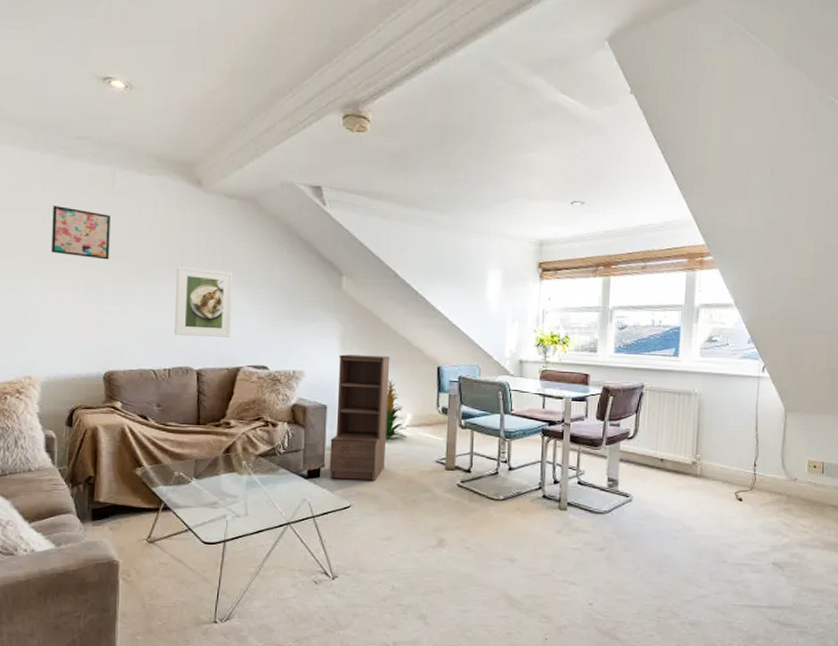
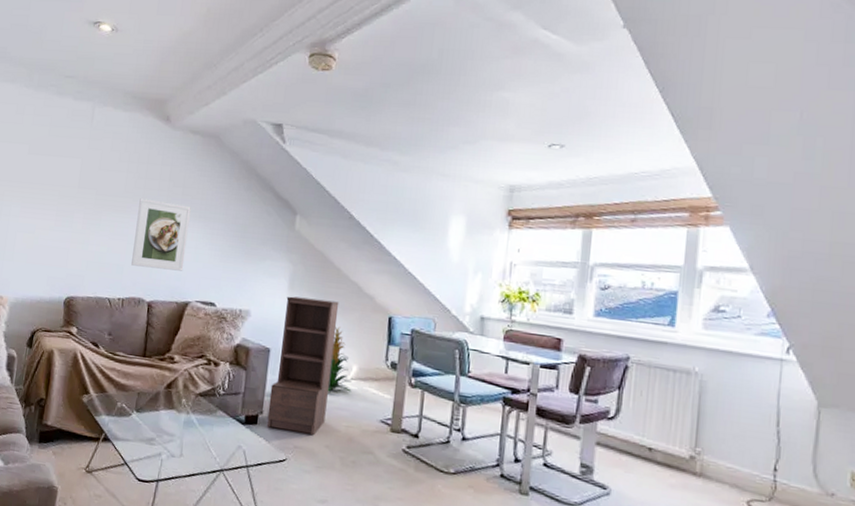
wall art: present [52,206,110,260] -> none [33,138,86,190]

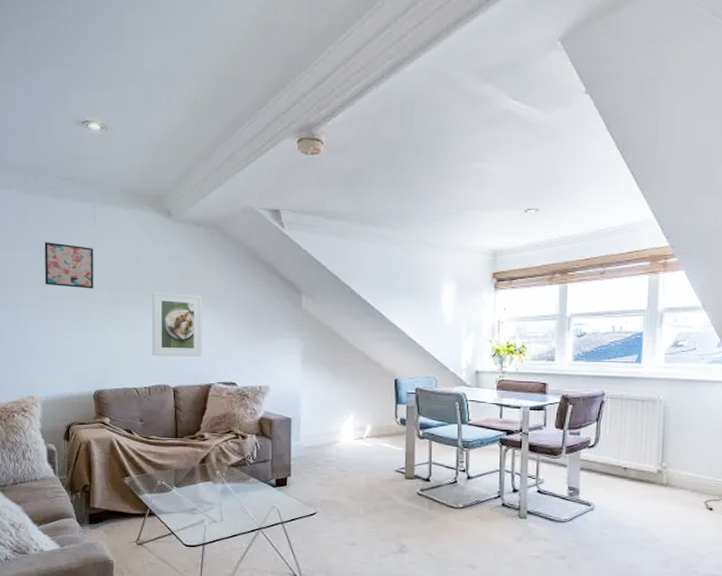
wall art: none [33,138,86,190] -> present [44,242,94,289]
bookshelf: present [267,296,339,436] -> none [295,369,349,490]
indoor plant: present [327,326,352,392] -> none [346,392,368,451]

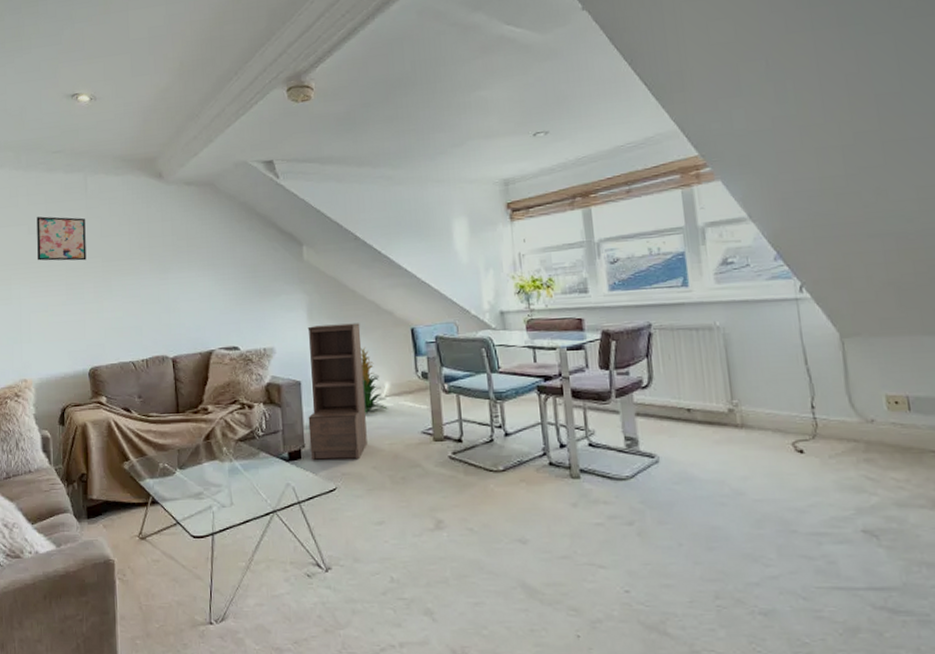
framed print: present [152,292,202,357] -> none [146,256,201,325]
bookshelf: none [295,369,349,490] -> present [307,323,368,460]
indoor plant: none [346,392,368,451] -> present [360,347,388,413]

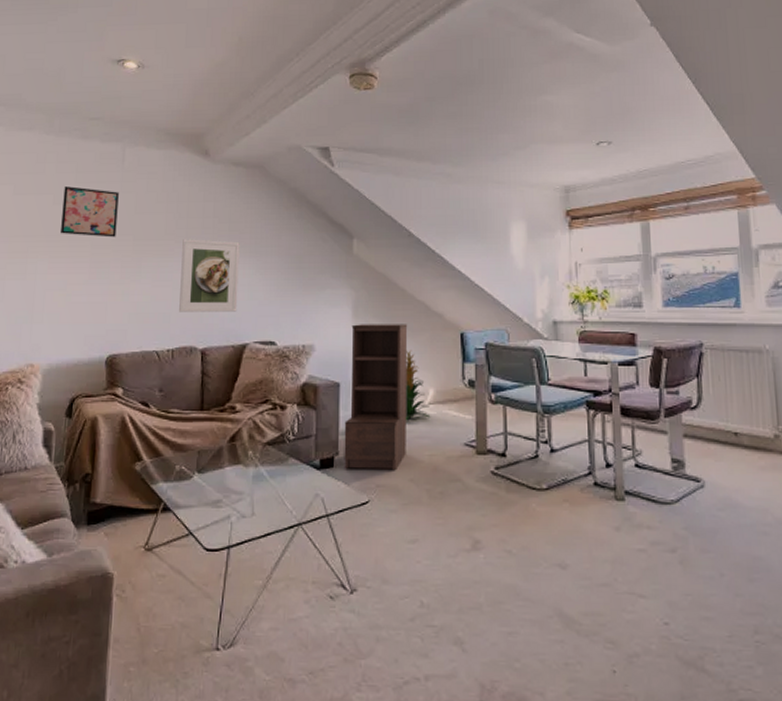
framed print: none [146,256,201,325] -> present [179,239,240,312]

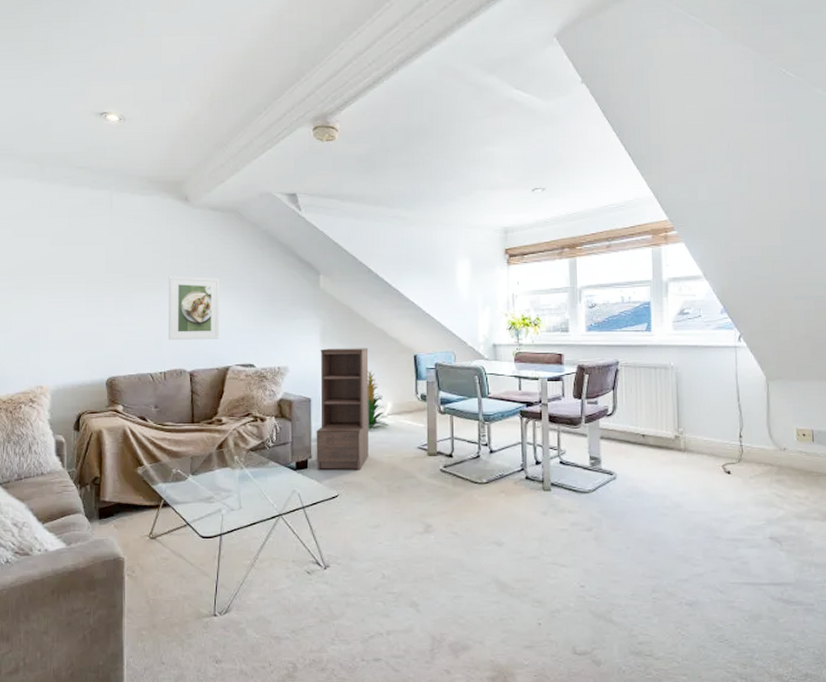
wall art: present [61,186,119,237] -> none [58,229,109,275]

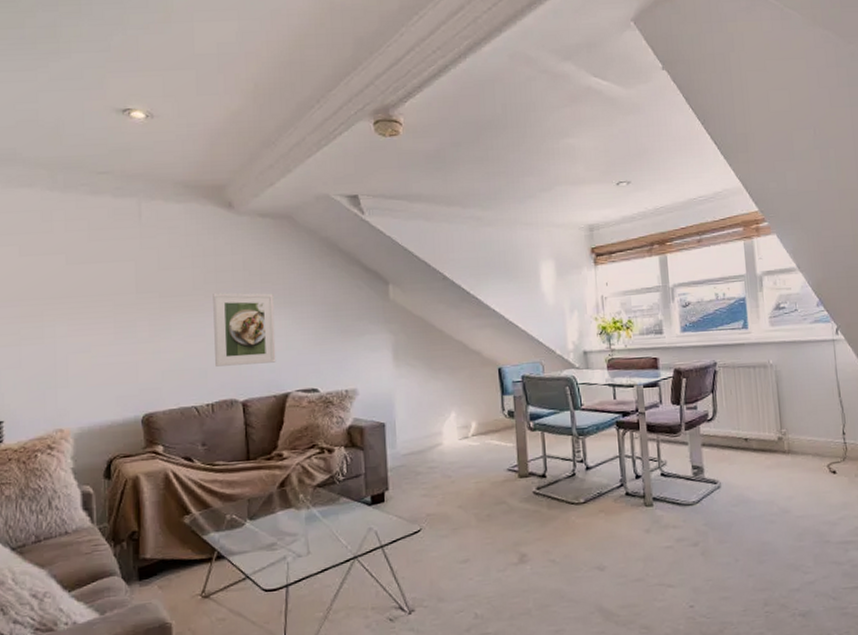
bookshelf: present [316,348,370,470] -> none [392,363,453,502]
indoor plant: present [367,370,389,429] -> none [447,387,475,453]

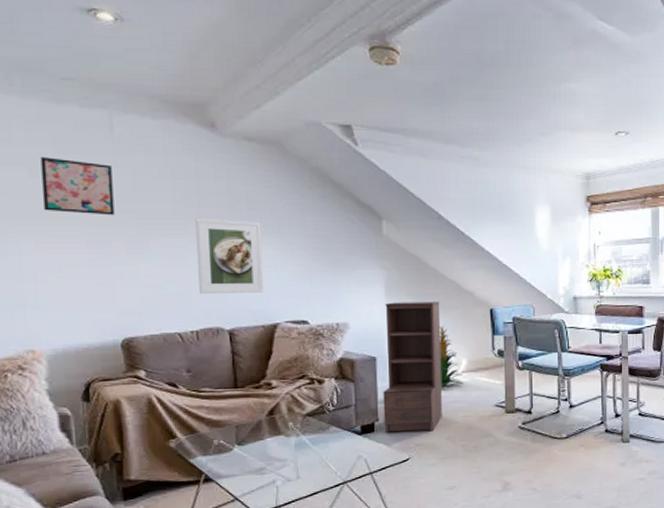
wall art: none [77,245,140,296] -> present [40,157,115,215]
bookshelf: none [392,363,453,502] -> present [383,301,443,433]
indoor plant: none [447,387,475,453] -> present [439,325,464,388]

